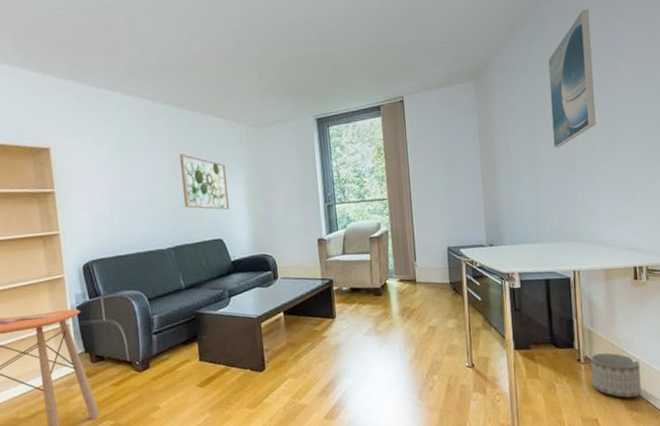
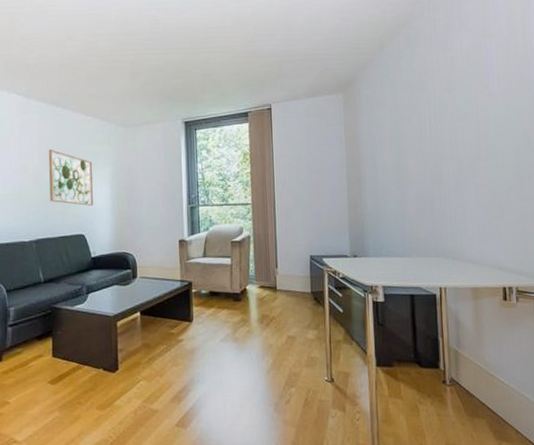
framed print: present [548,9,596,148] -> none [417,28,465,162]
planter: present [590,352,641,398] -> none [457,376,511,426]

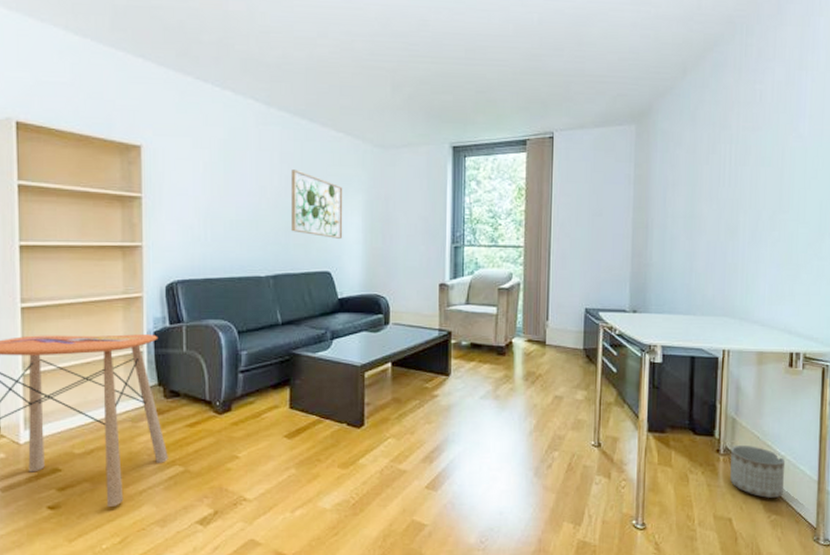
planter: none [457,376,511,426] -> present [730,446,786,498]

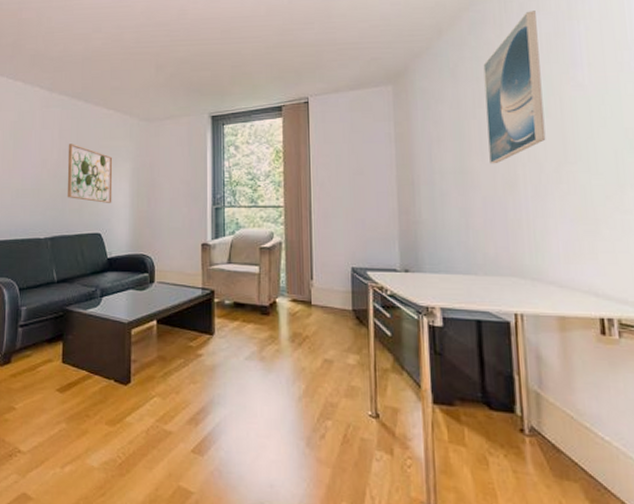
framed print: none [717,57,772,210] -> present [483,11,546,164]
planter: present [730,446,786,498] -> none [539,426,615,494]

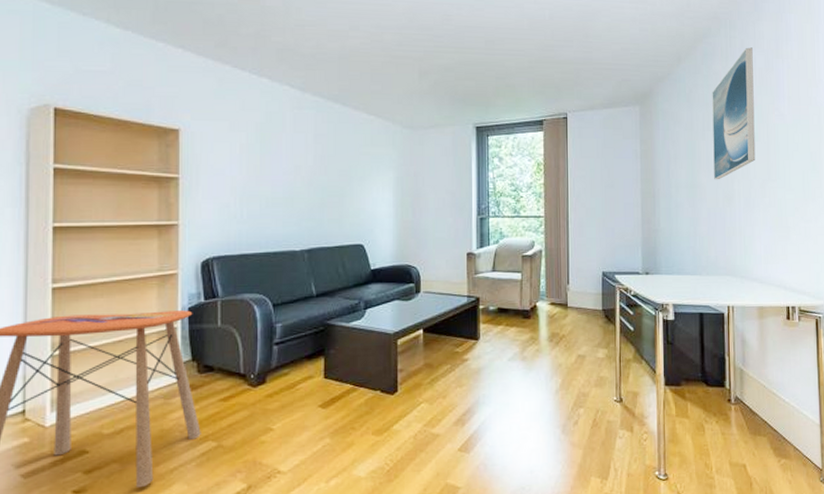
wall art: present [67,144,113,203] -> none [324,150,375,213]

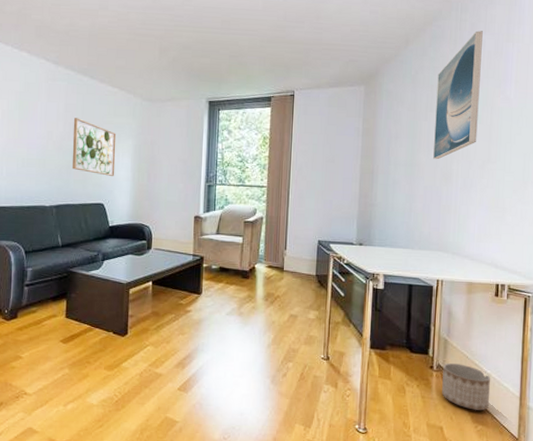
wall art: none [324,150,375,213] -> present [72,118,117,176]
planter: none [741,394,790,443] -> present [442,363,491,410]

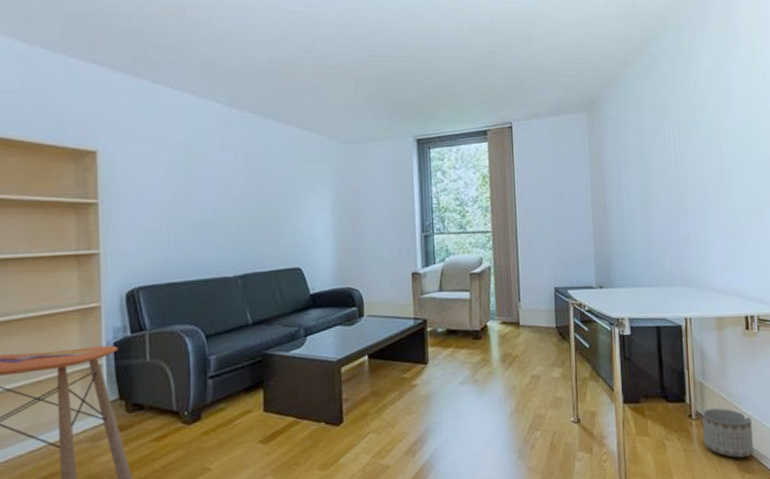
wall art: present [72,118,117,176] -> none [256,168,312,234]
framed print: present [433,30,483,160] -> none [661,49,708,188]

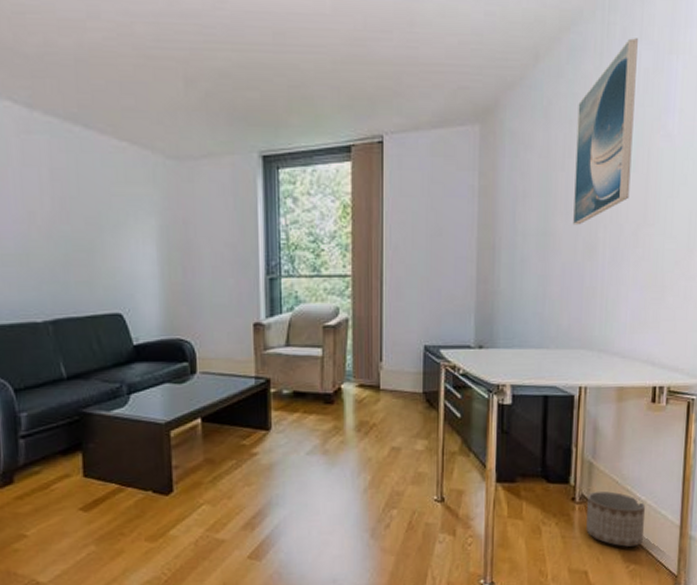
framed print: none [661,49,708,188] -> present [573,38,638,225]

